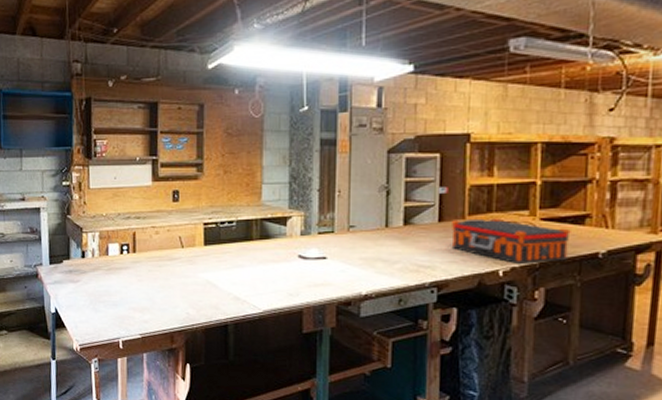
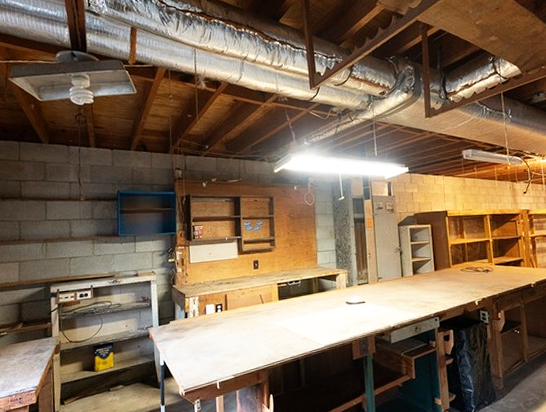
toolbox: present [438,187,571,265] -> none [432,247,515,296]

